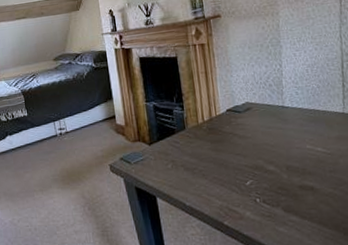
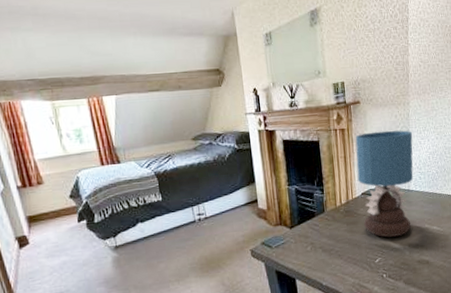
table lamp: none [216,42,289,158] -> present [355,130,414,238]

